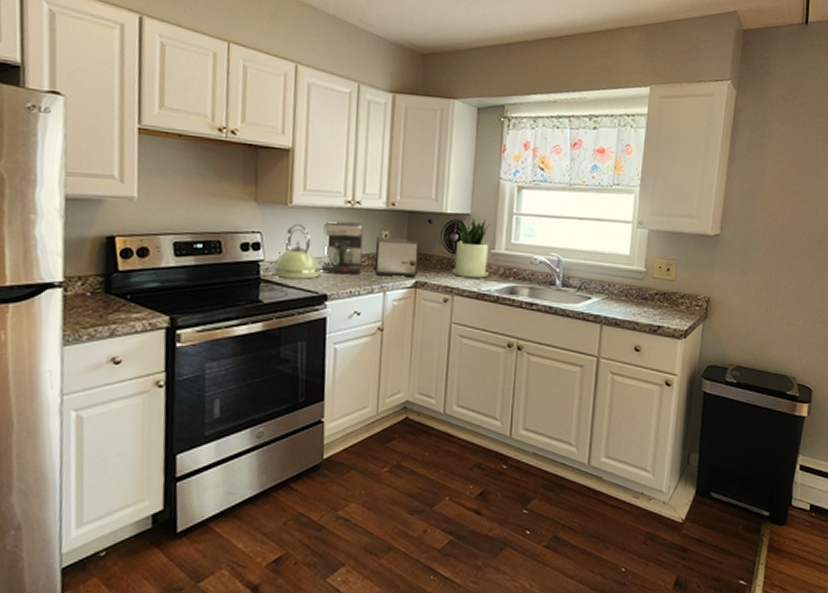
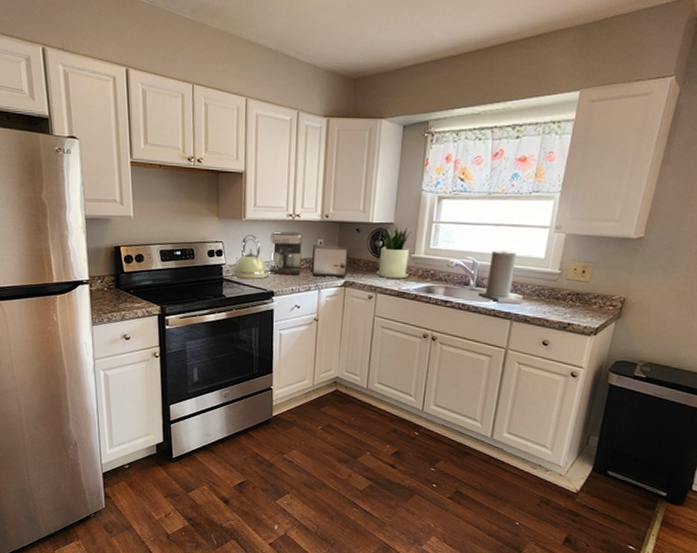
paper towel: none [565,246,611,306] -> present [478,250,523,304]

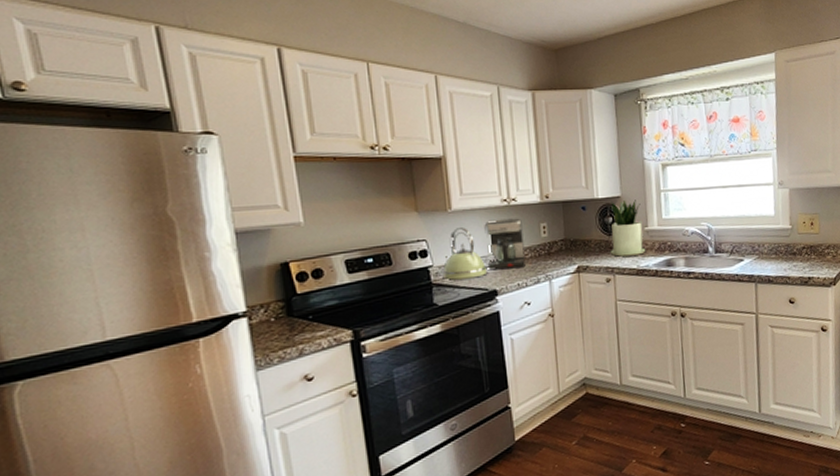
toaster: present [311,244,349,278] -> none [535,227,579,266]
paper towel: present [478,250,523,304] -> none [719,212,763,267]

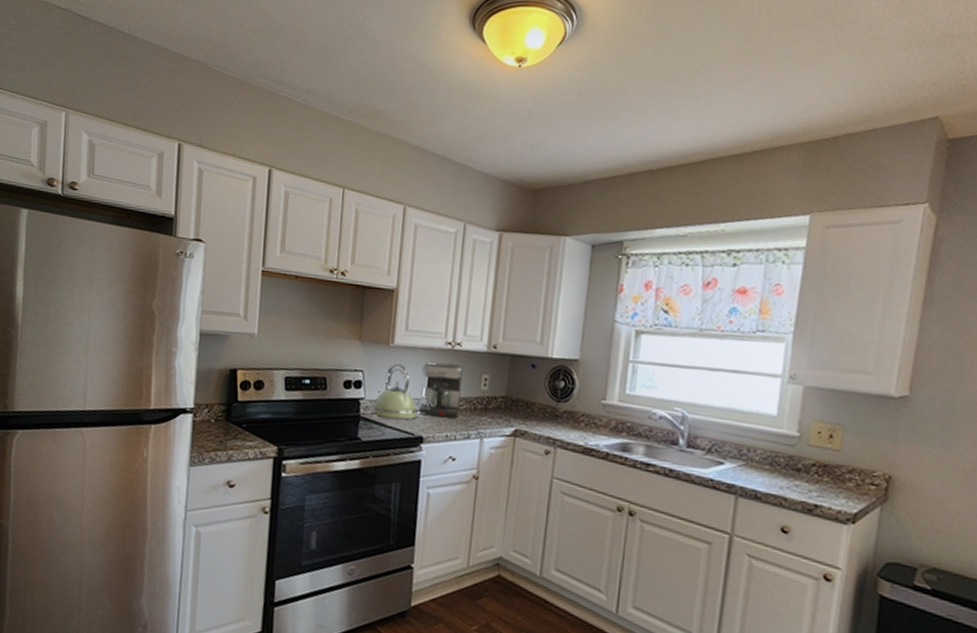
planter: present [609,200,646,257] -> none [554,364,600,431]

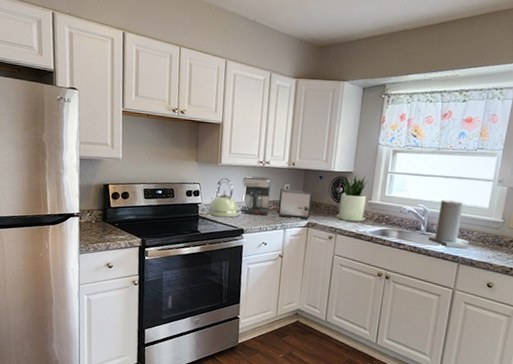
toaster: none [471,381,522,426] -> present [277,188,313,220]
planter: none [554,364,600,431] -> present [335,175,367,222]
paper towel: none [690,401,751,474] -> present [428,199,469,249]

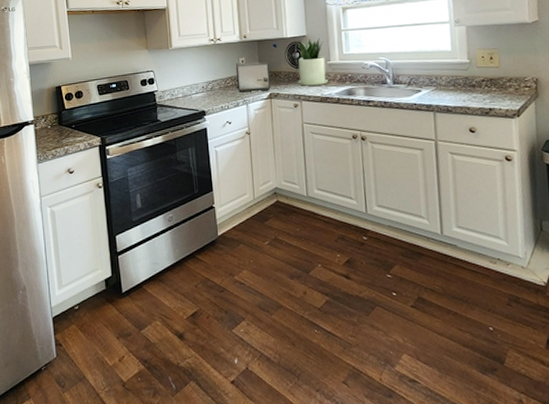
kettle: present [207,178,240,218] -> none [164,61,198,102]
coffee maker: present [241,175,271,215] -> none [197,54,227,95]
paper towel: present [428,199,469,249] -> none [397,47,441,97]

